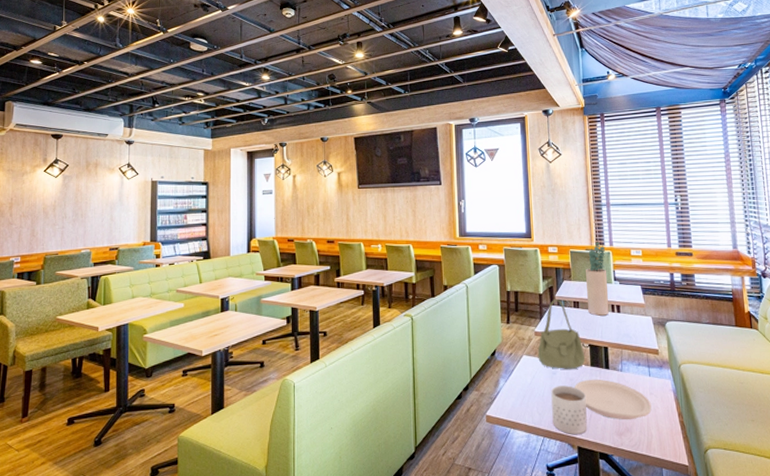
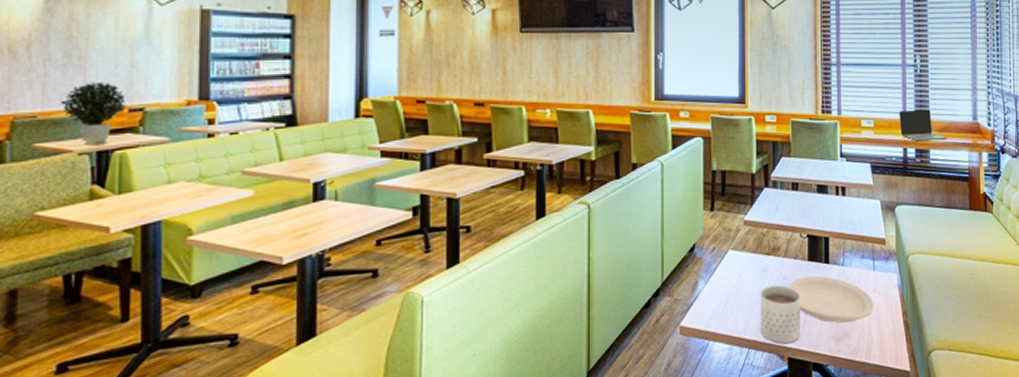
potted plant: none [71,231,108,273] -> present [60,82,126,146]
handbag: present [537,300,586,369] -> none [746,181,803,266]
vase: present [585,238,609,316] -> none [807,105,833,200]
laptop: none [664,240,711,267] -> present [899,109,948,141]

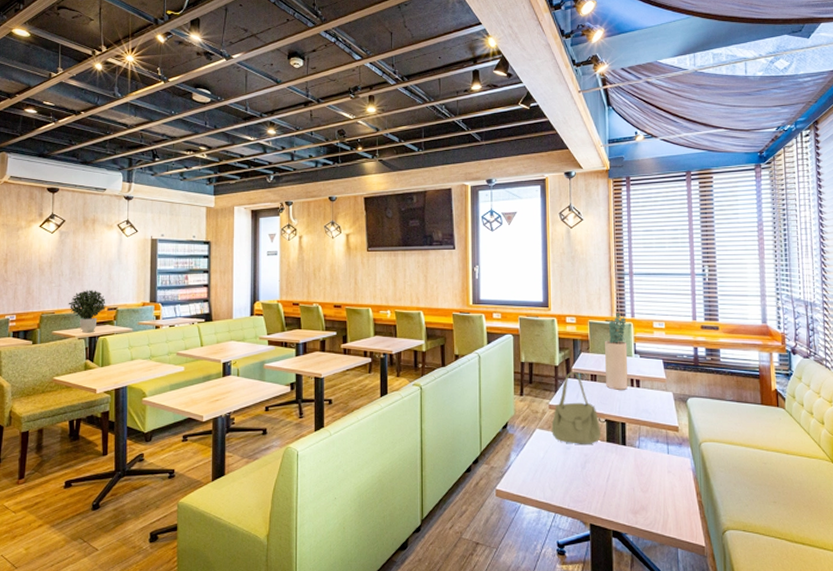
handbag: none [746,181,803,266] -> present [551,372,602,444]
mug: present [760,285,802,344] -> none [564,461,601,511]
plate: present [788,275,874,323] -> none [589,455,669,499]
vase: none [807,105,833,200] -> present [604,309,628,390]
laptop: present [899,109,948,141] -> none [689,313,737,342]

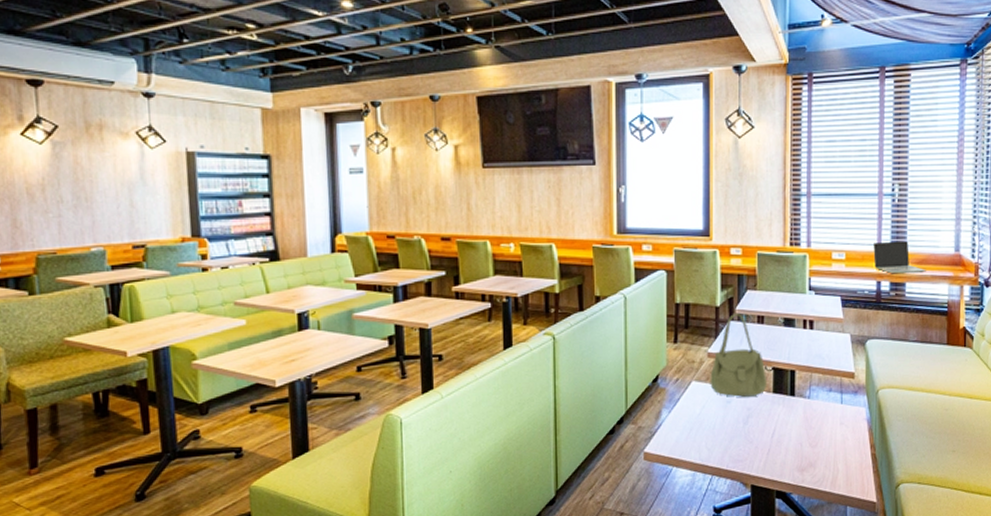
potted plant: present [68,290,106,333] -> none [74,222,130,280]
vase: present [604,309,628,390] -> none [774,237,802,333]
laptop: none [689,313,737,342] -> present [873,241,926,274]

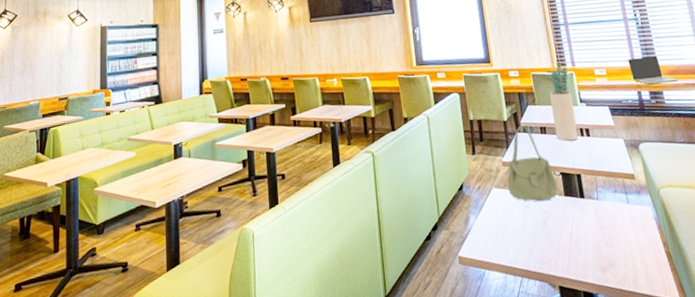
vase: none [774,237,802,333] -> present [549,59,578,141]

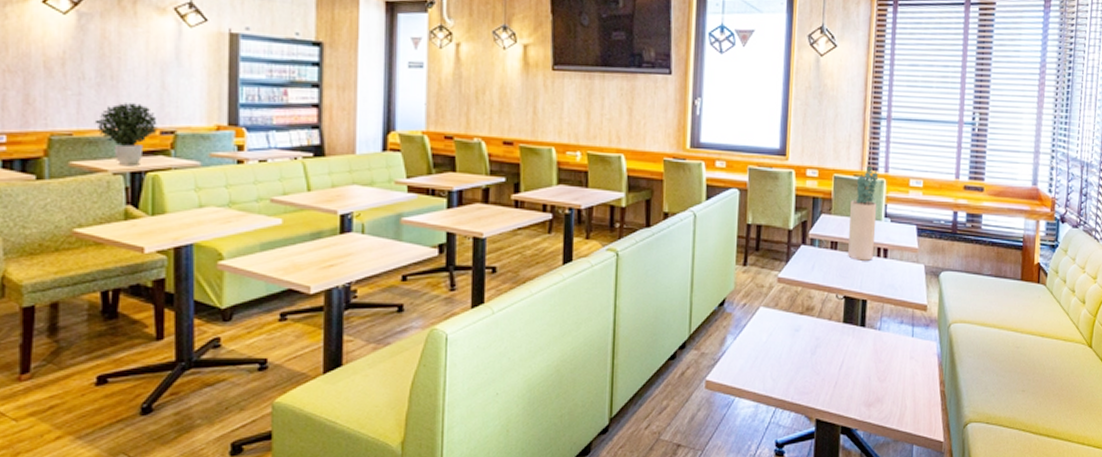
potted plant: none [19,81,57,126] -> present [94,103,157,167]
handbag: present [507,126,559,201] -> none [778,238,838,326]
laptop: present [628,55,679,85] -> none [951,171,1003,205]

